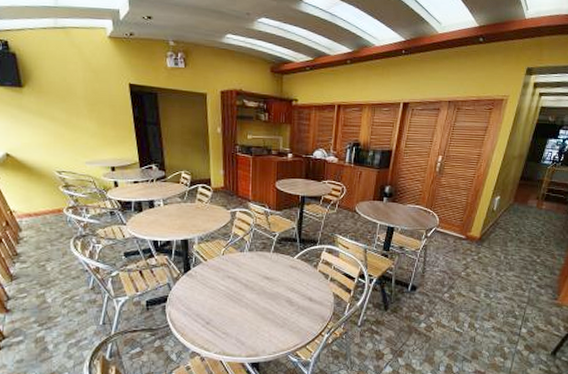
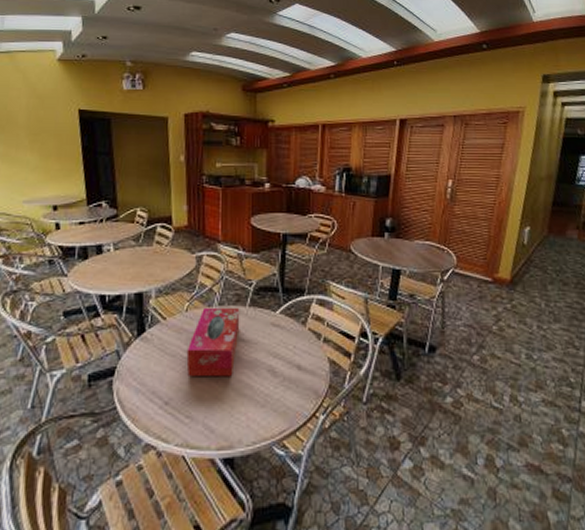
tissue box: none [223,252,266,305] -> present [186,307,240,377]

